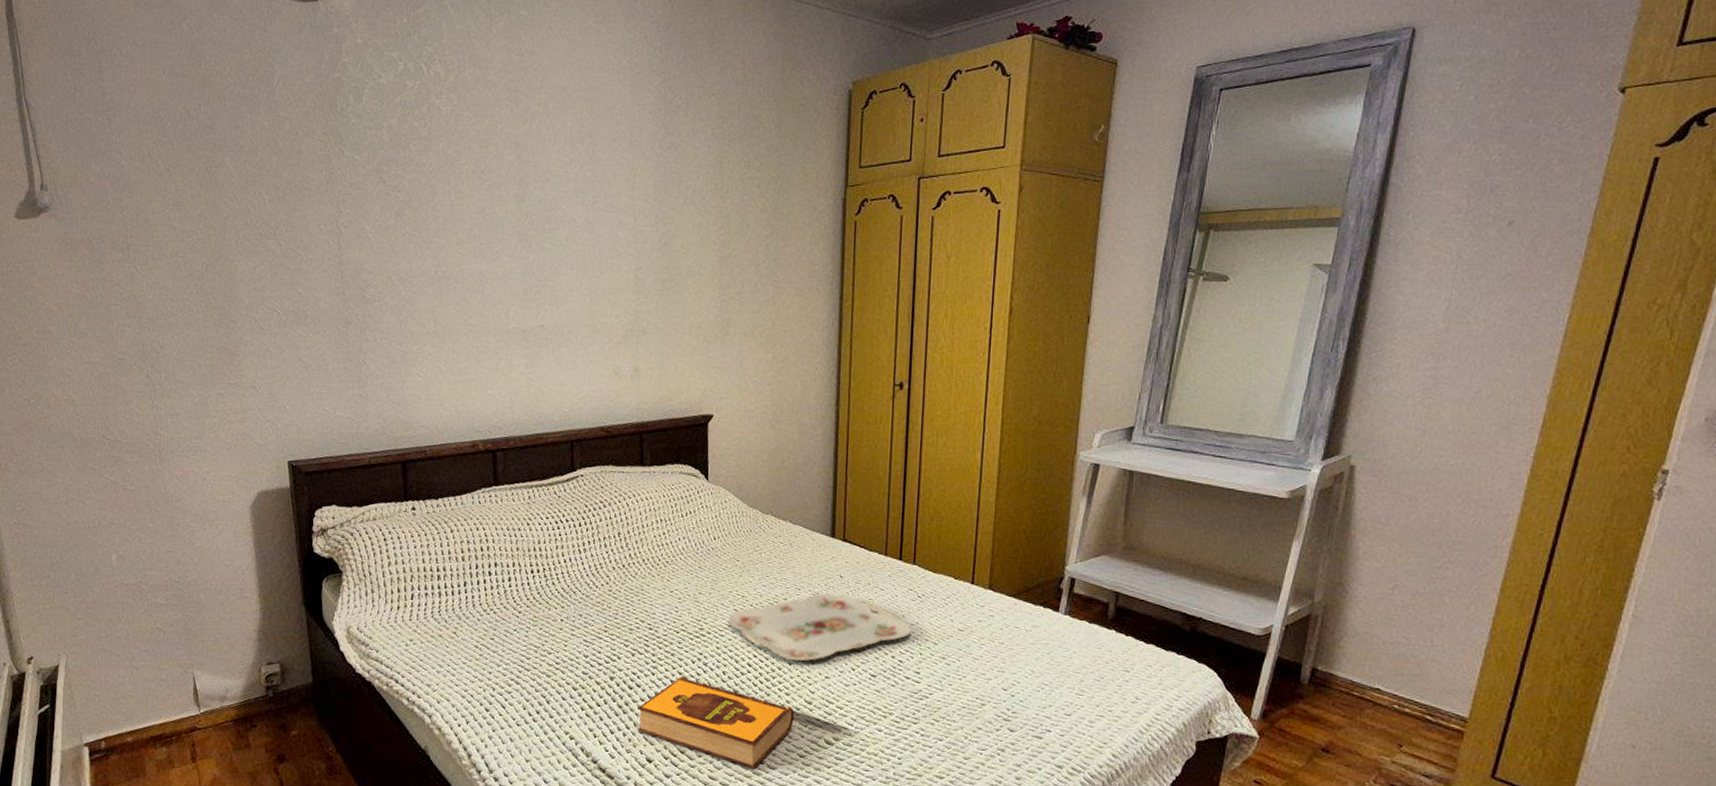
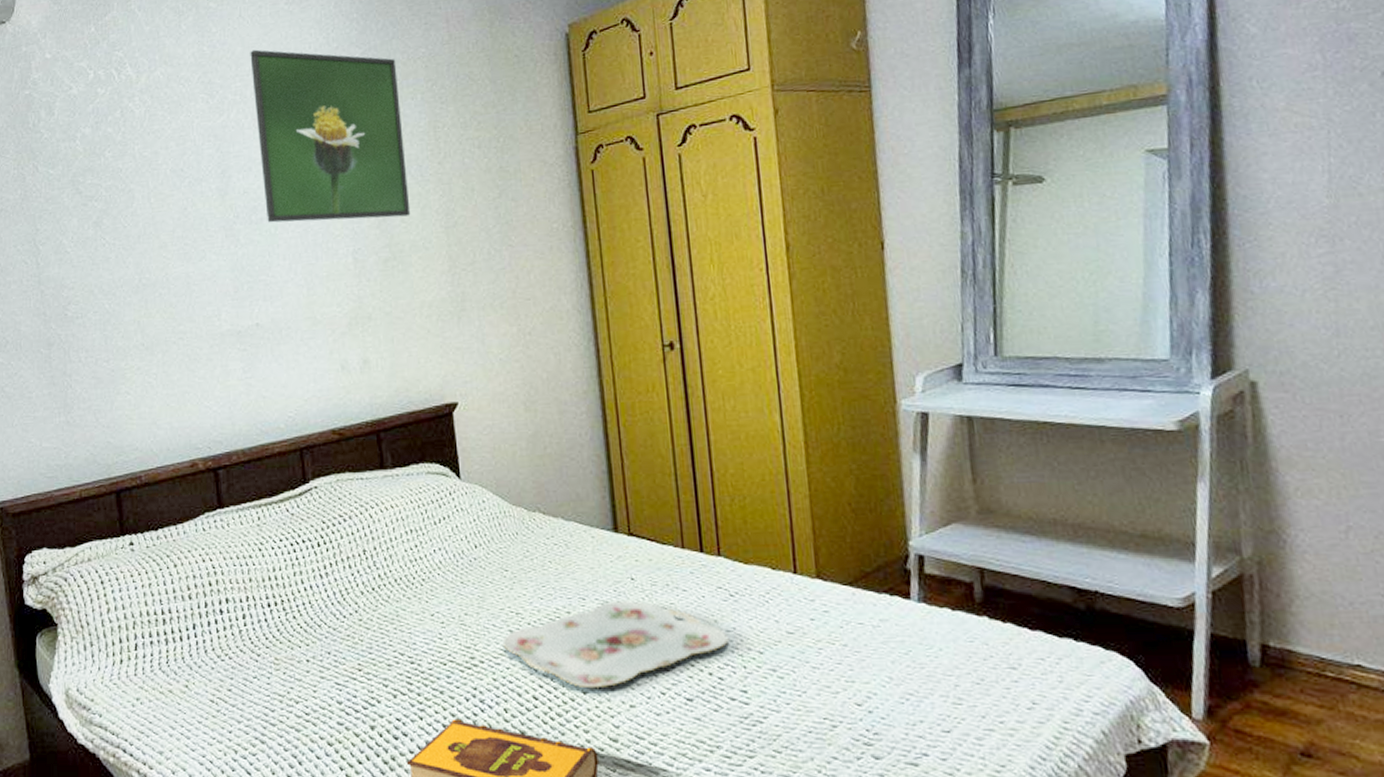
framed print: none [556,64,692,243] -> present [250,49,411,223]

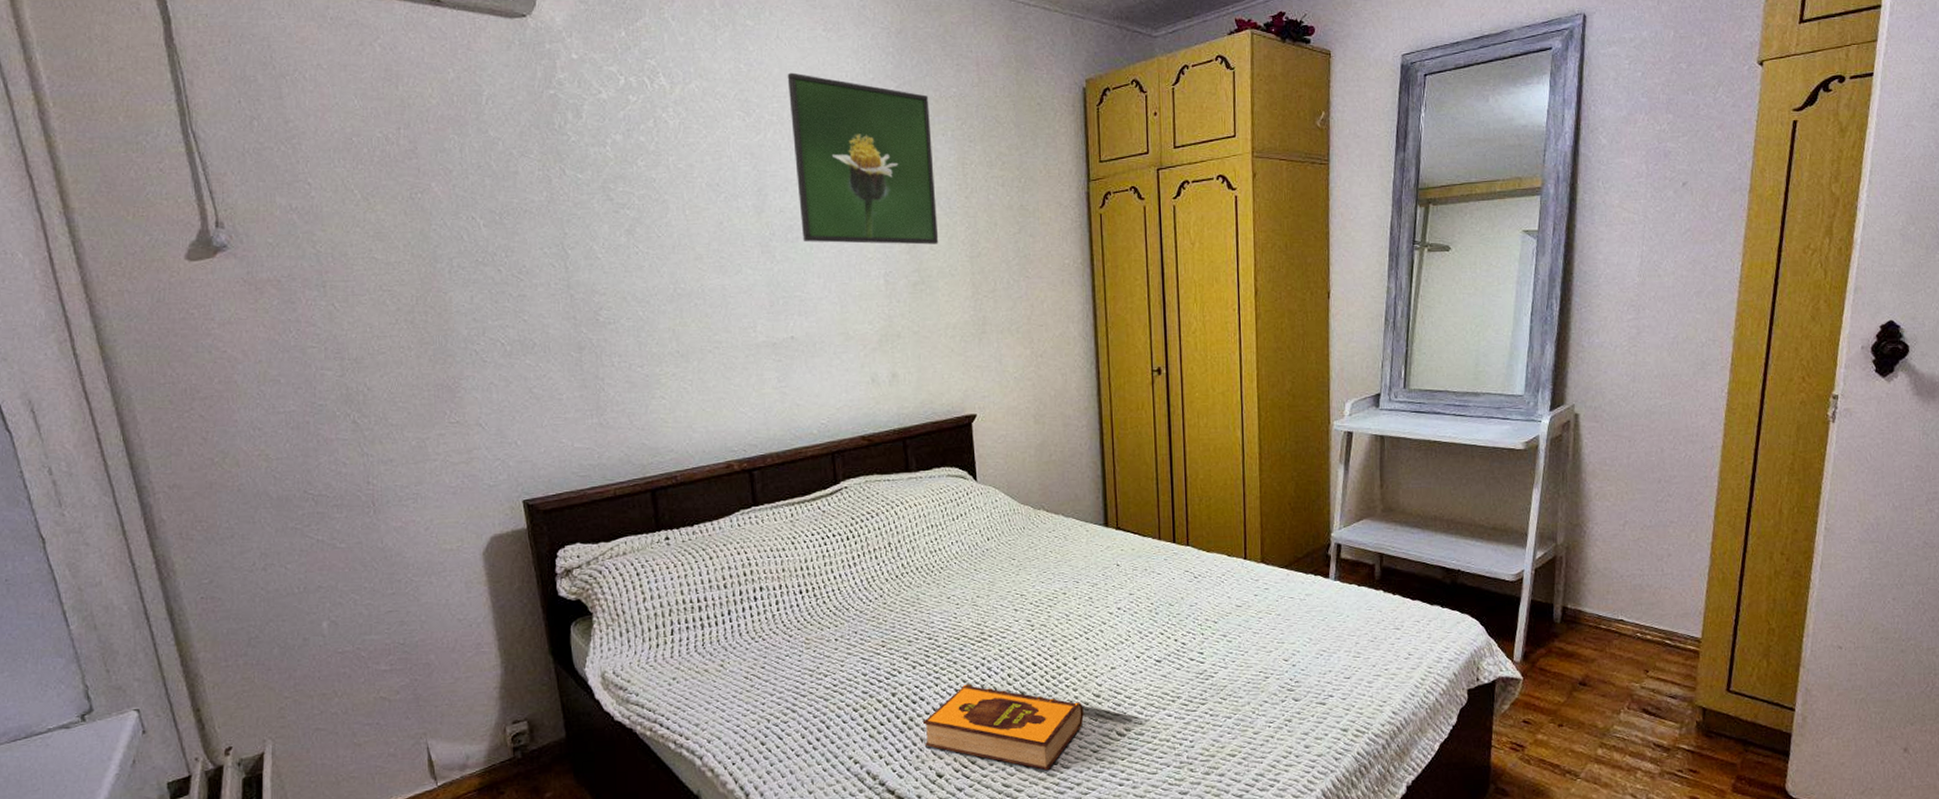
serving tray: present [502,600,730,689] -> none [1008,583,1192,655]

